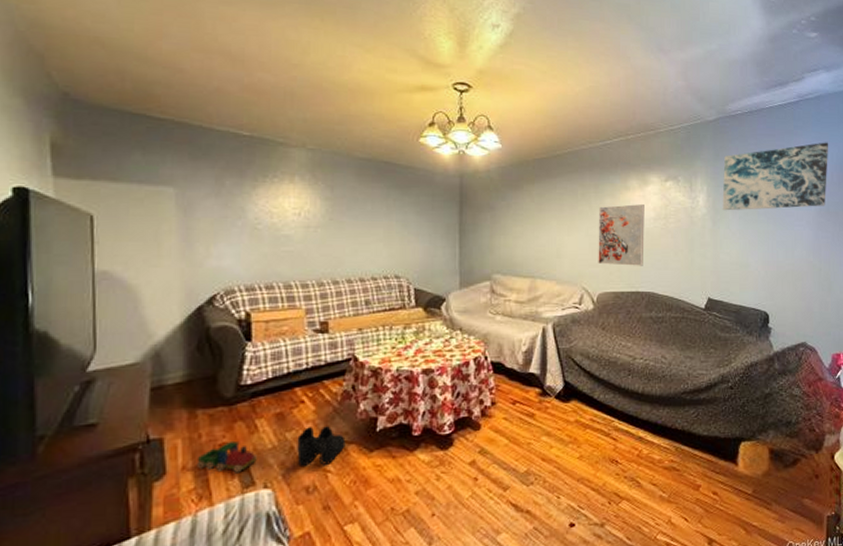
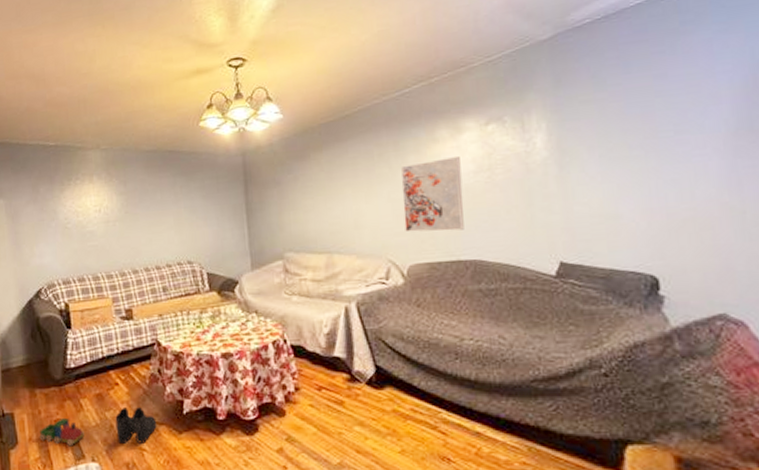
wall art: present [722,142,828,211] -> none [569,33,746,150]

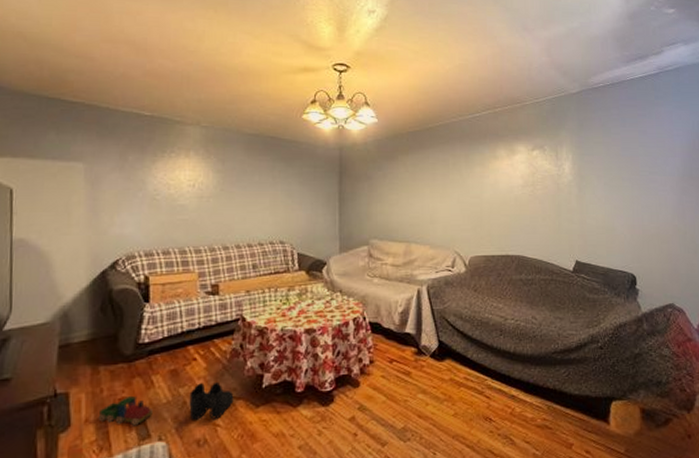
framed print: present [400,157,464,232] -> none [468,172,513,231]

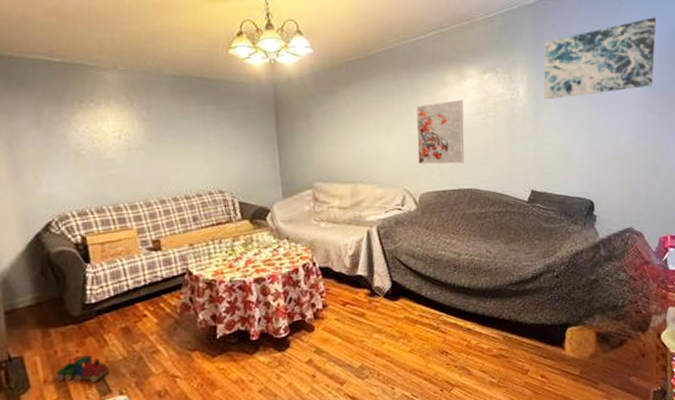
boots: present [189,382,234,420] -> none [144,336,190,374]
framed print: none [468,172,513,231] -> present [415,100,465,165]
wall art: none [587,111,690,178] -> present [543,17,656,100]

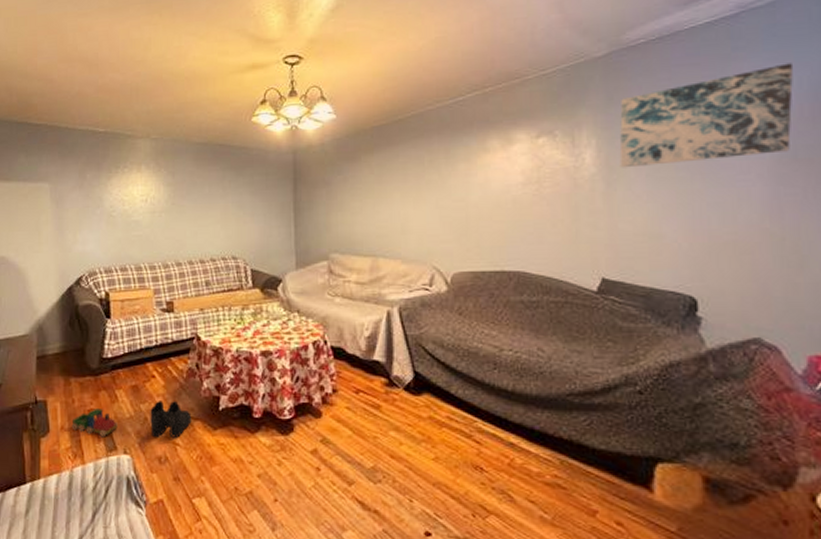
boots: none [144,336,190,374] -> present [150,401,192,438]
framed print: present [415,100,465,165] -> none [450,168,511,241]

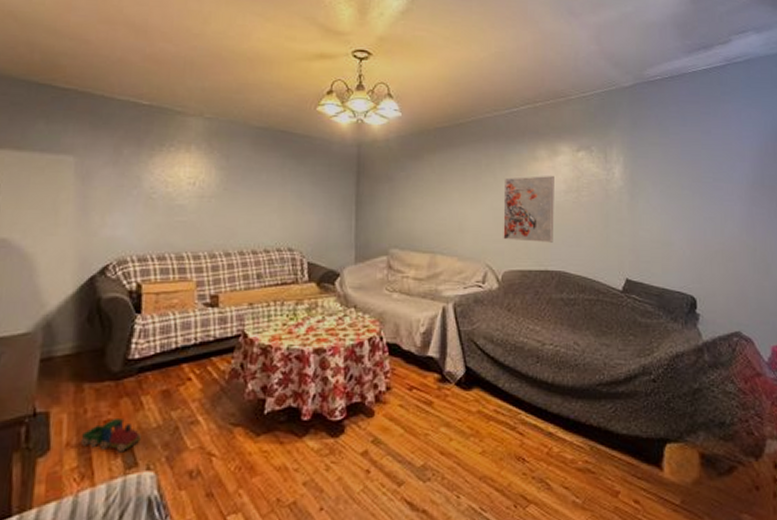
boots: present [150,401,192,438] -> none [181,406,232,448]
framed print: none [450,168,511,241] -> present [503,176,554,243]
wall art: present [619,63,793,168] -> none [641,109,761,184]

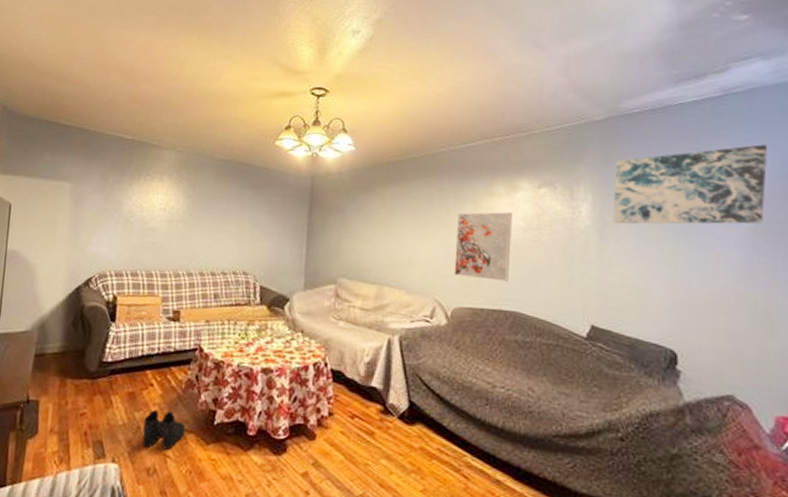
toy train: present [80,417,141,453] -> none [61,412,109,444]
boots: none [181,406,232,448] -> present [142,410,186,450]
wall art: none [641,109,761,184] -> present [612,144,767,224]

